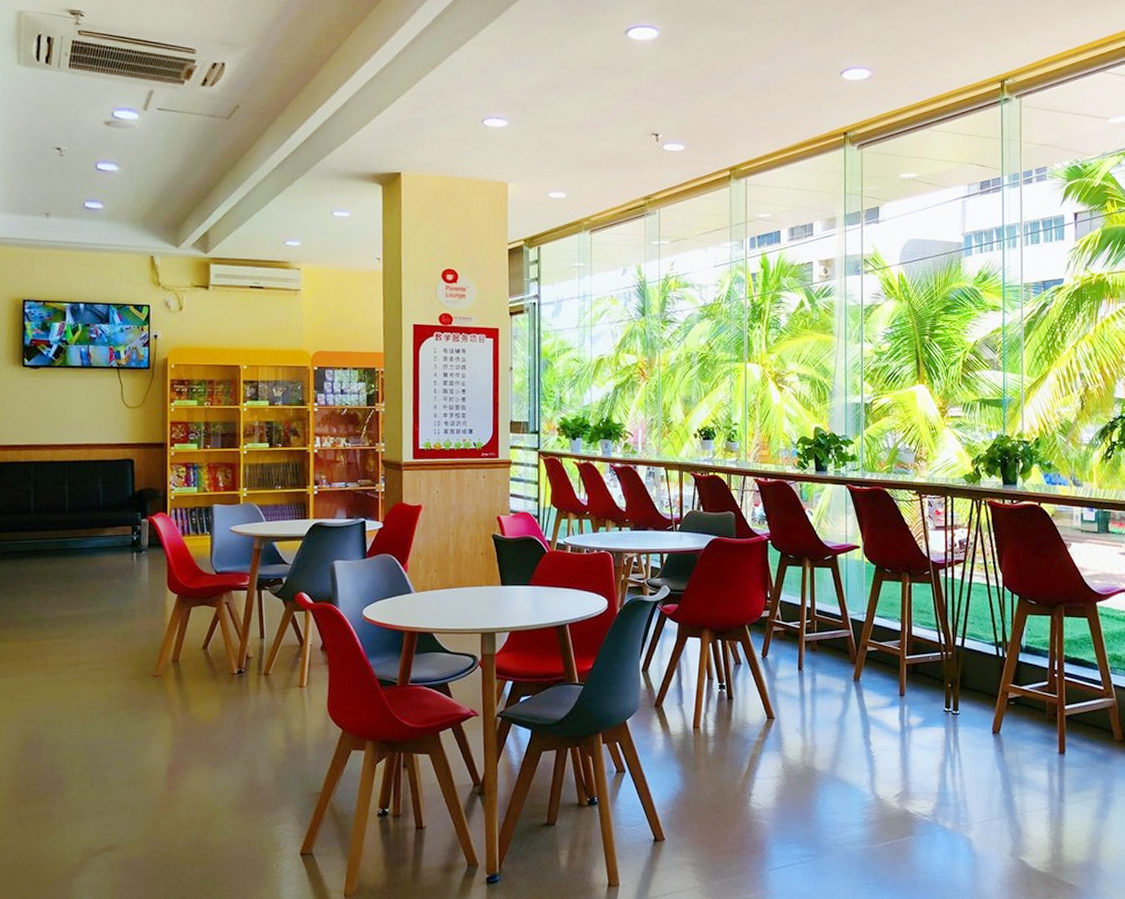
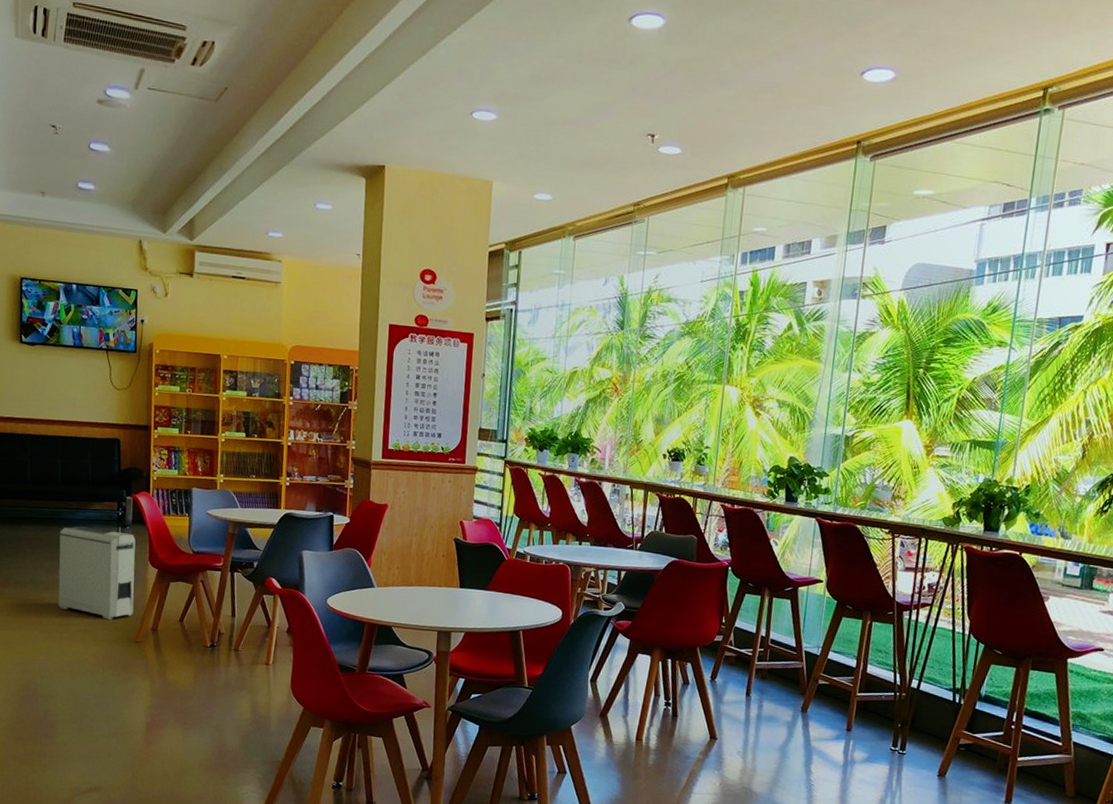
air purifier: none [66,555,153,655] -> present [58,526,136,620]

